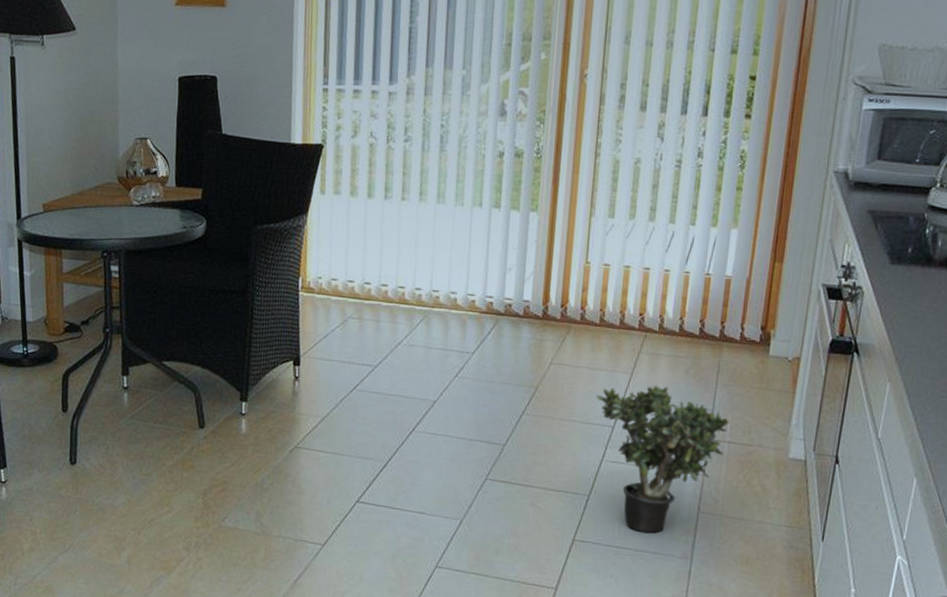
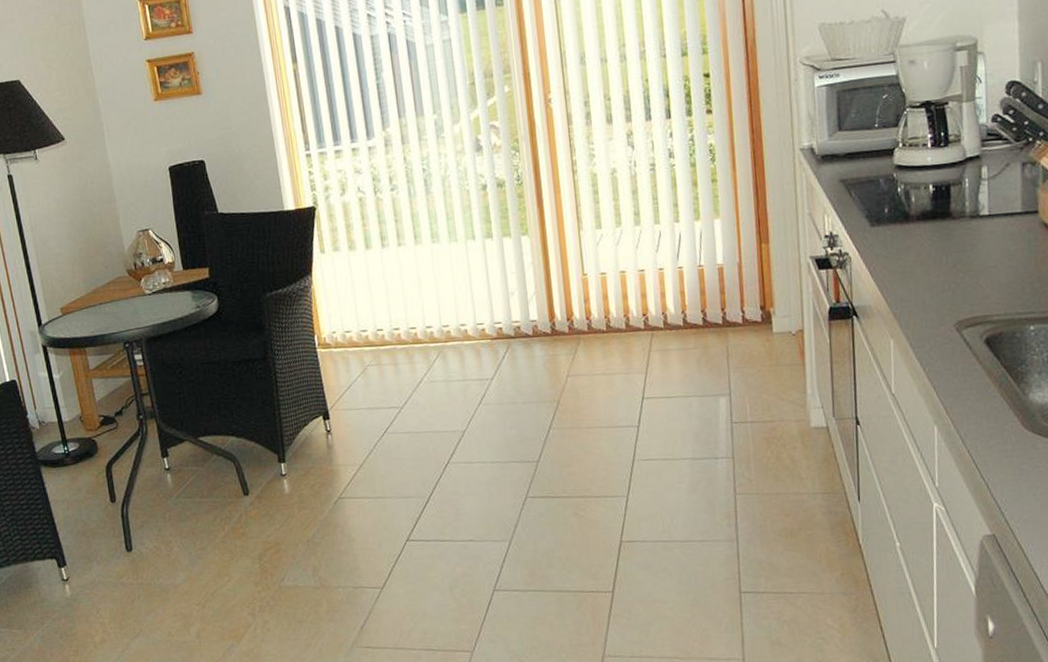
potted plant: present [596,385,729,533] -> none [616,379,748,523]

